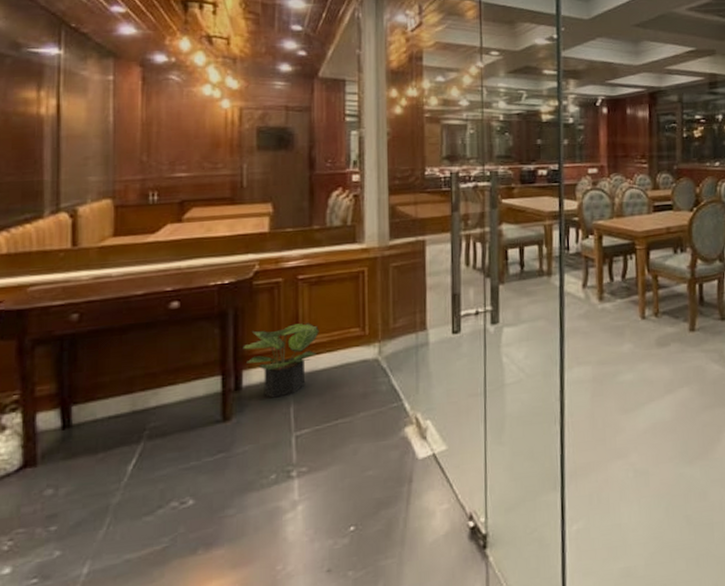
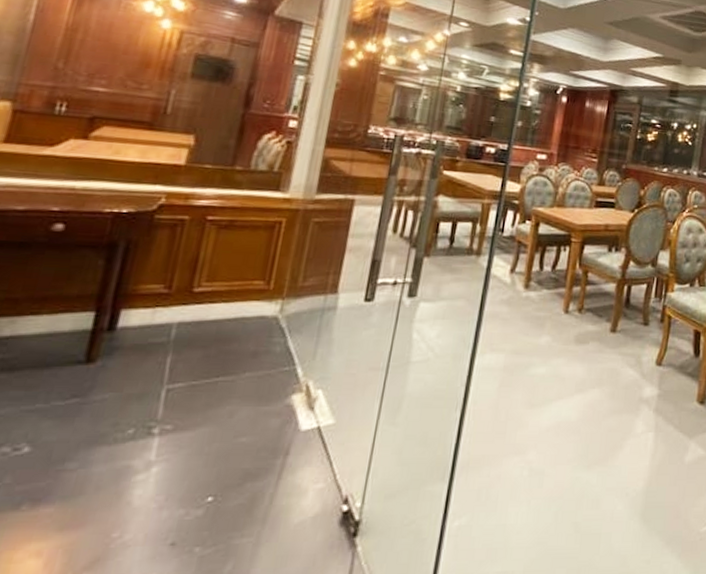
potted plant: present [243,322,319,398] -> none [126,266,219,344]

